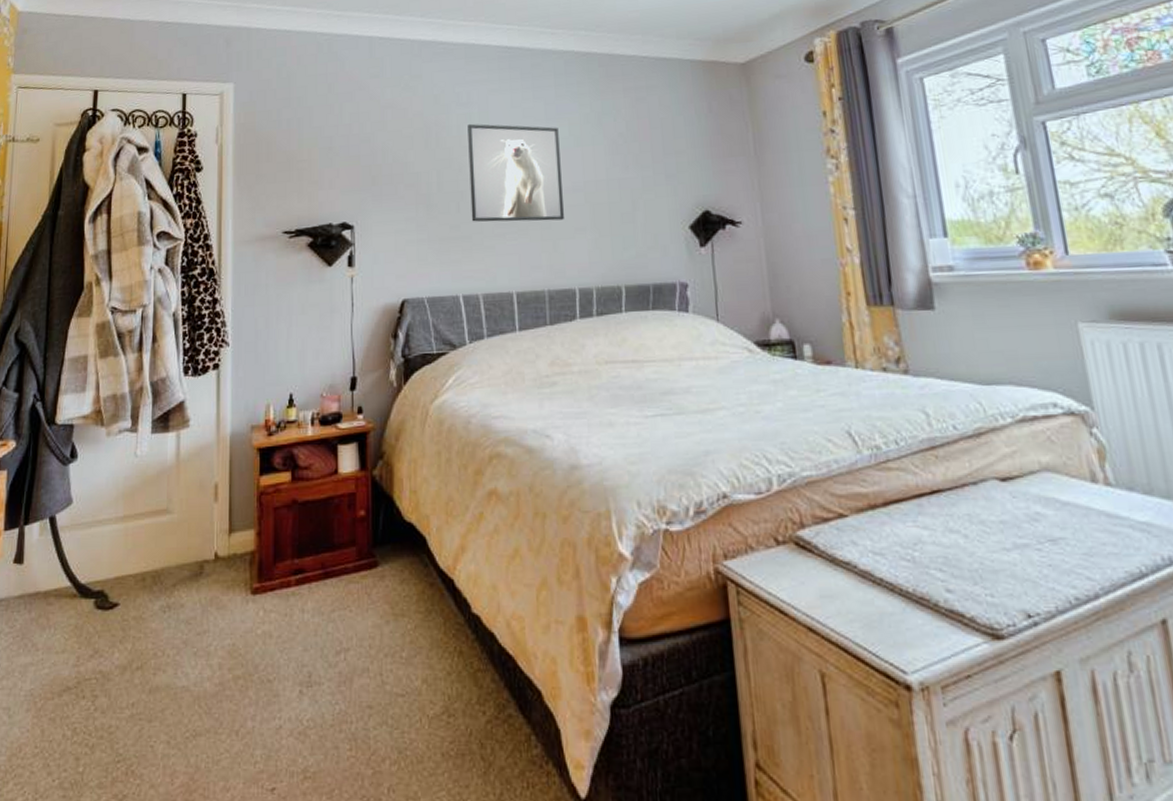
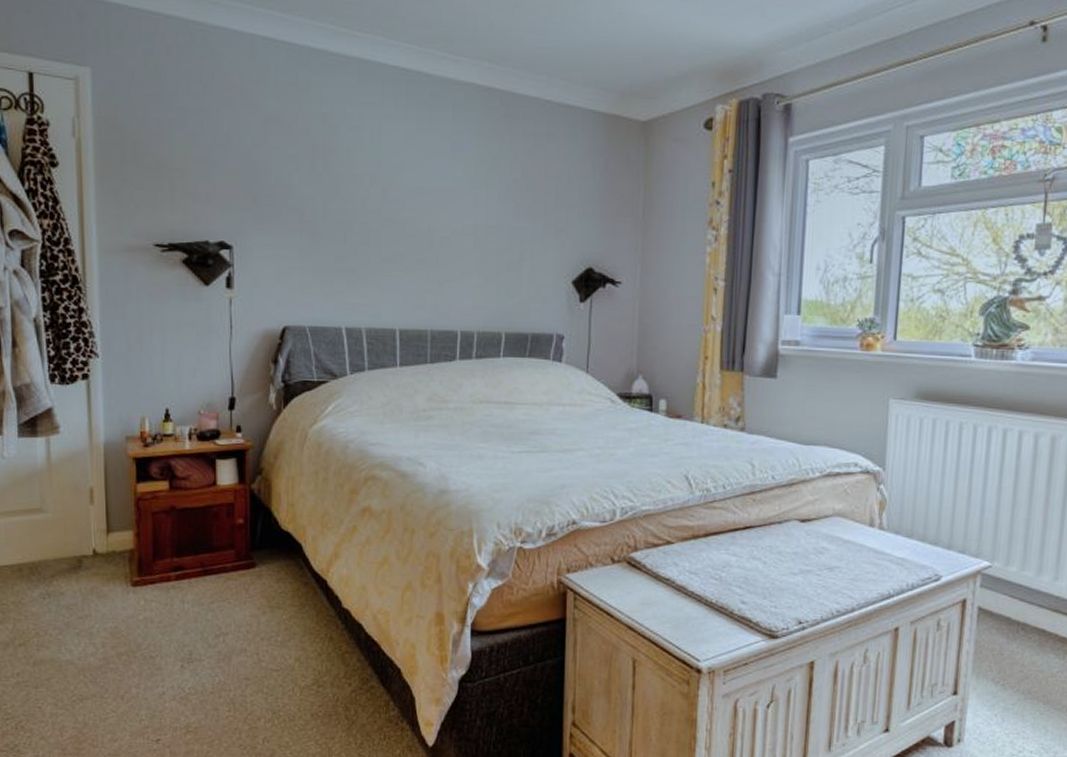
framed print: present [467,123,564,222] -> none [358,150,453,262]

